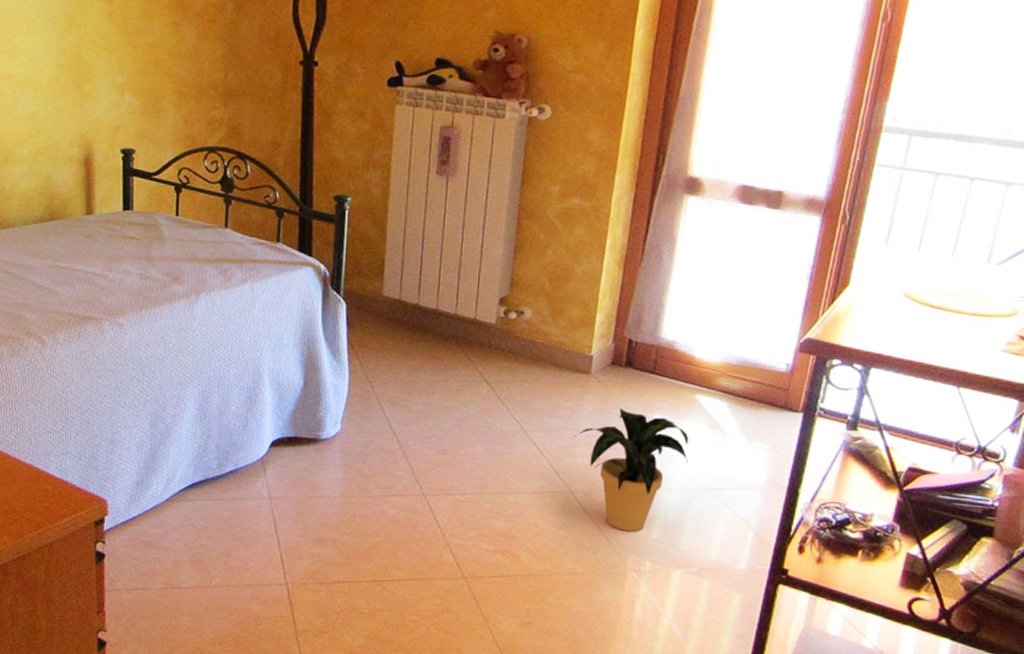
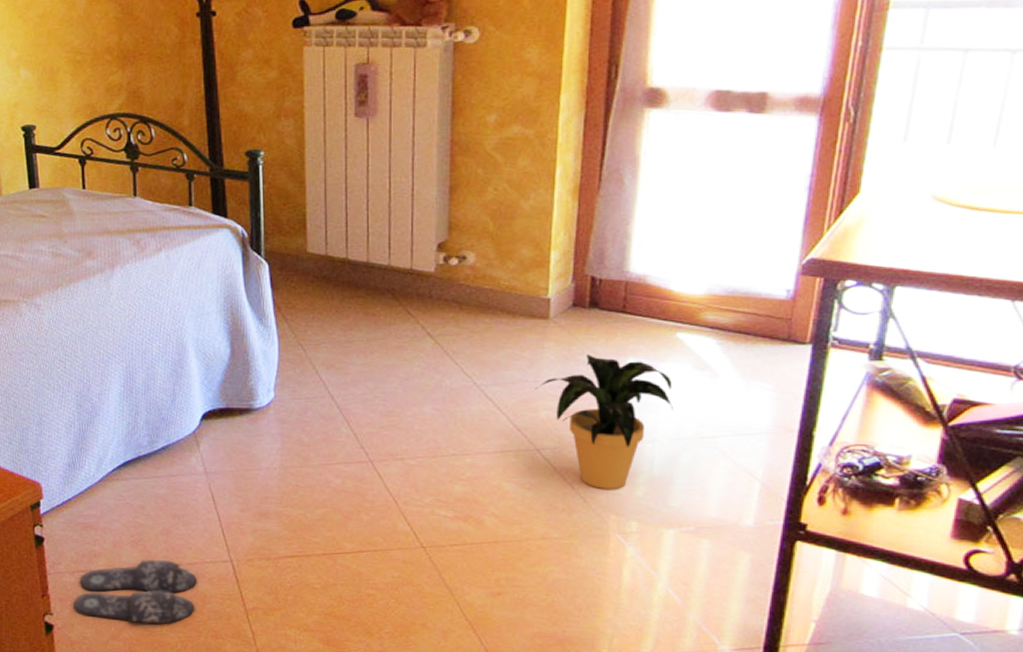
slippers: none [128,579,252,645] -> present [73,559,197,625]

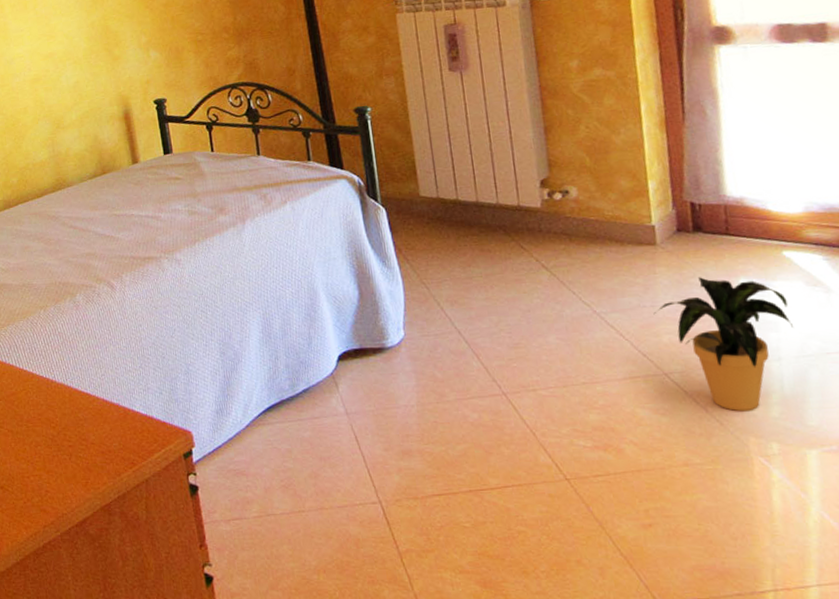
slippers: present [73,559,197,625] -> none [231,503,350,572]

